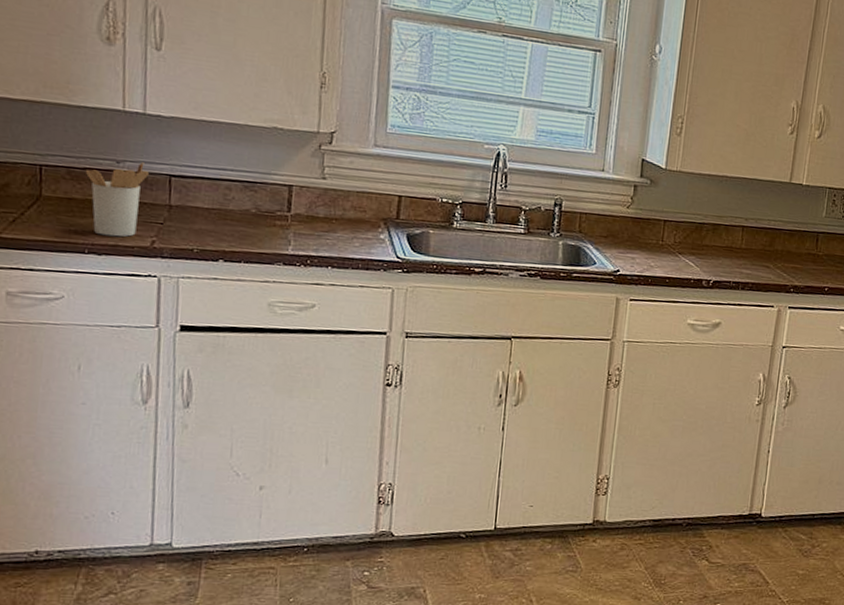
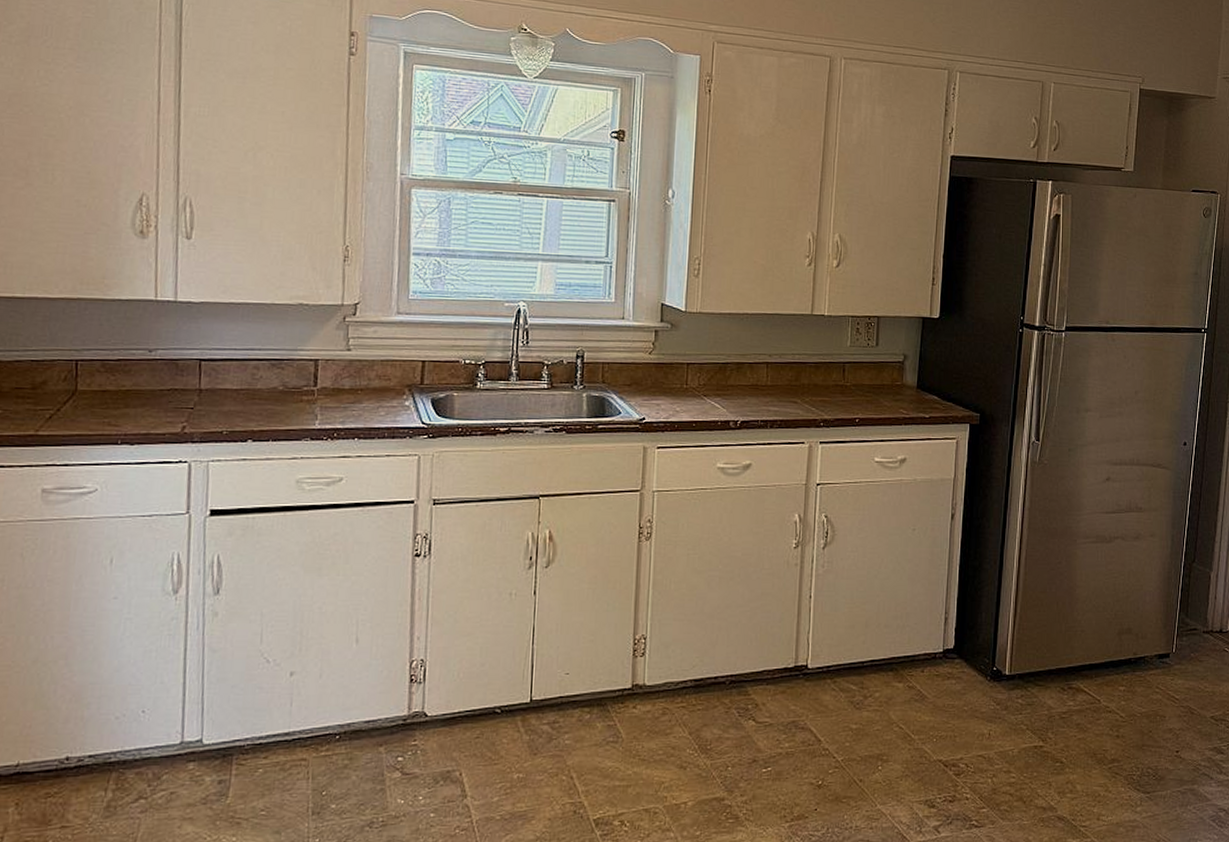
utensil holder: present [85,162,150,237] -> none [118,349,181,425]

